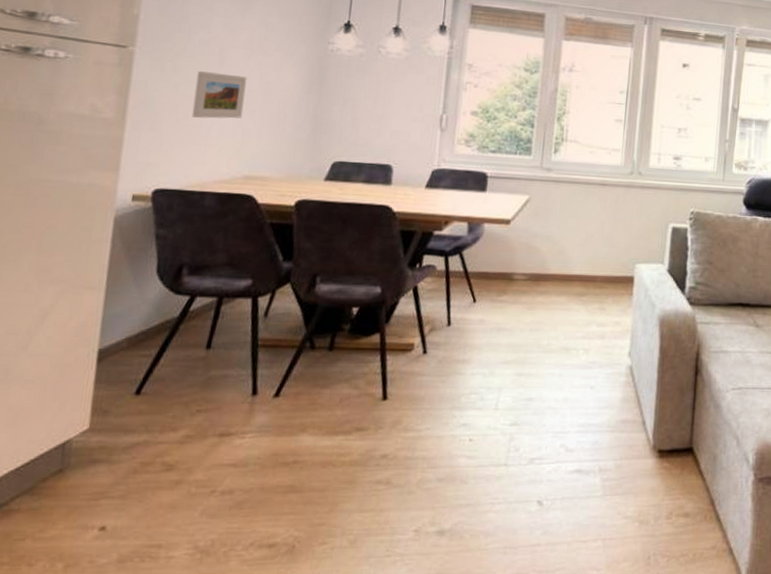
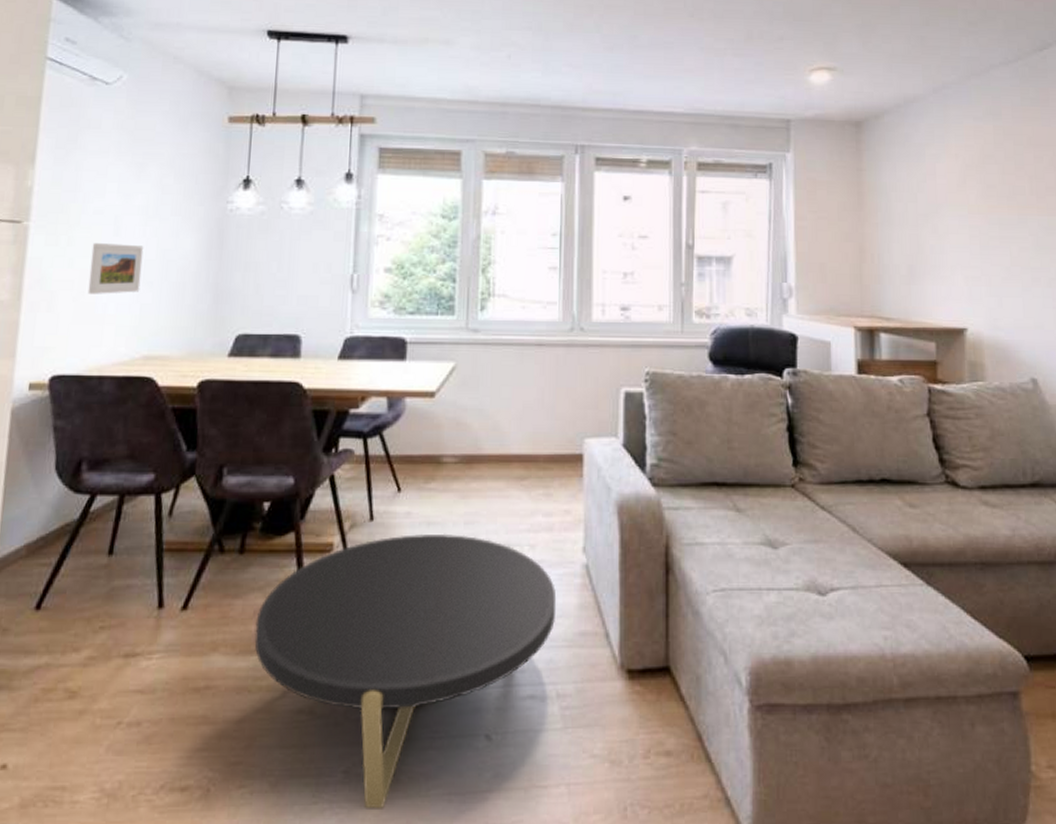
coffee table: none [339,338,604,561] -> present [254,533,557,810]

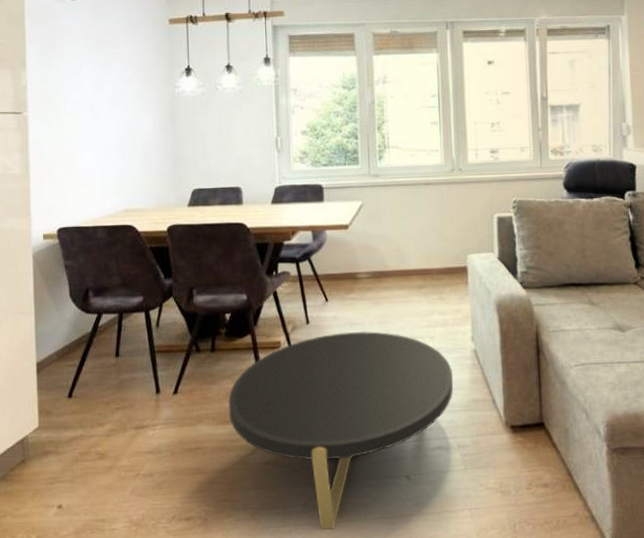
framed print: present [87,243,144,294] -> none [76,125,116,165]

